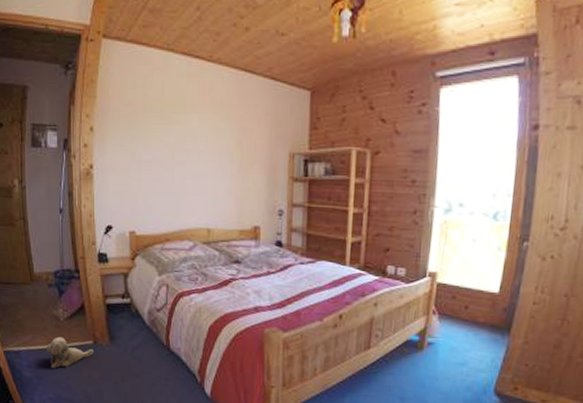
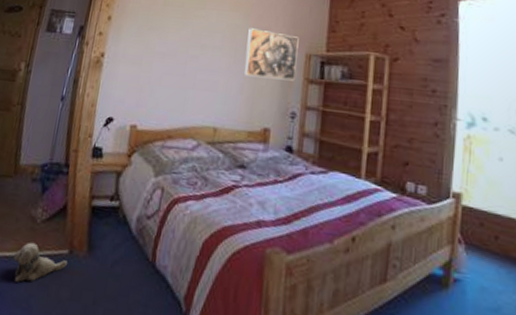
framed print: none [230,130,282,180] -> present [245,28,299,81]

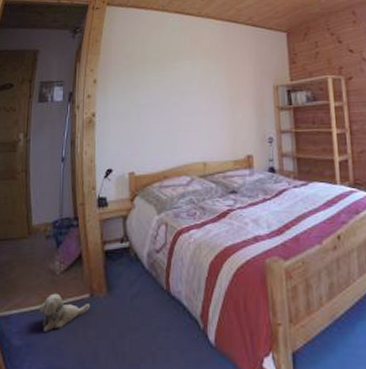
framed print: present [245,28,299,81] -> none [221,70,267,113]

